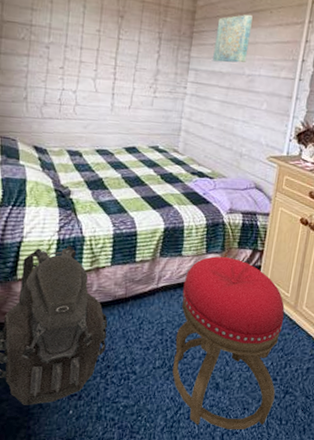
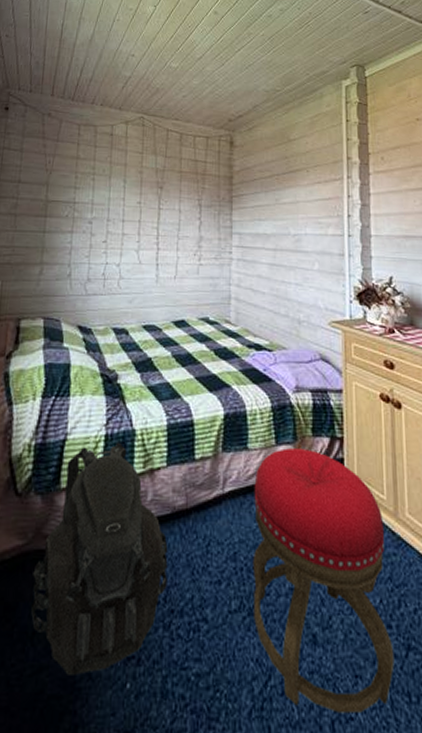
wall art: present [213,14,253,63] -> none [255,175,290,224]

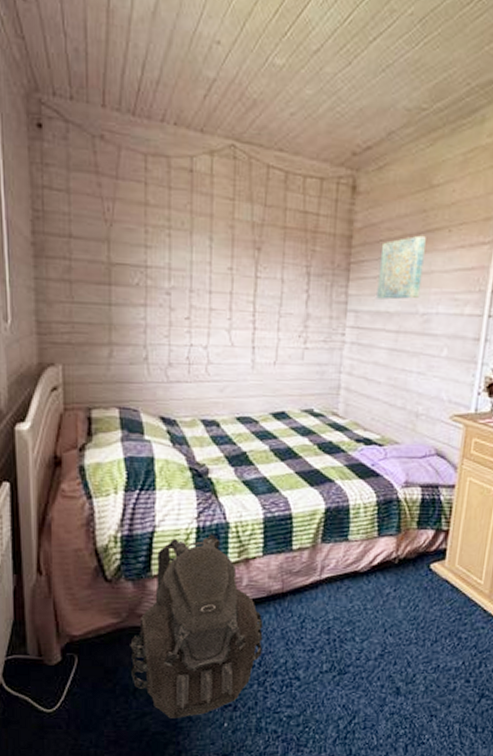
stool: present [252,448,395,714] -> none [343,540,477,740]
wall art: none [255,175,290,224] -> present [377,235,426,300]

